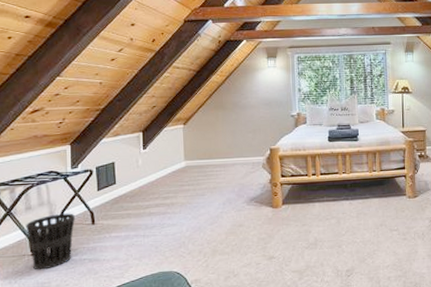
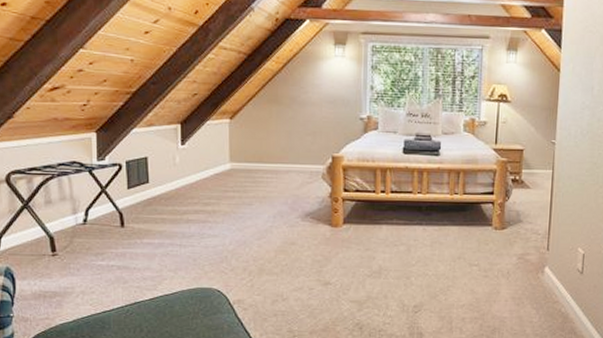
wastebasket: present [26,213,75,270] -> none [46,211,102,273]

